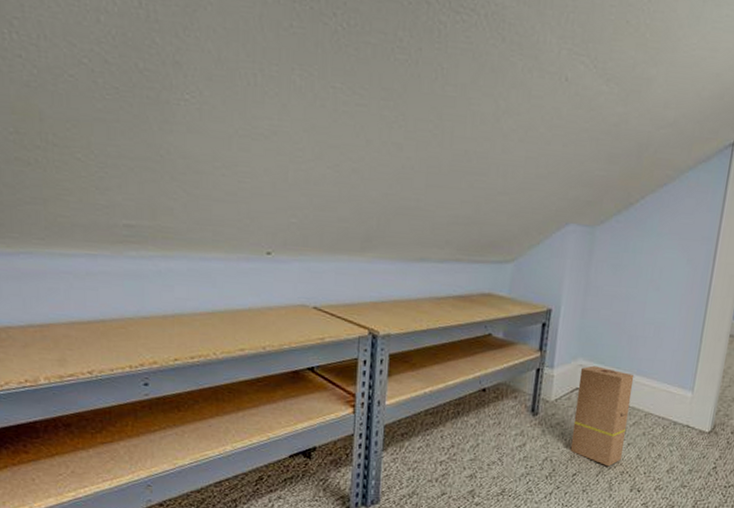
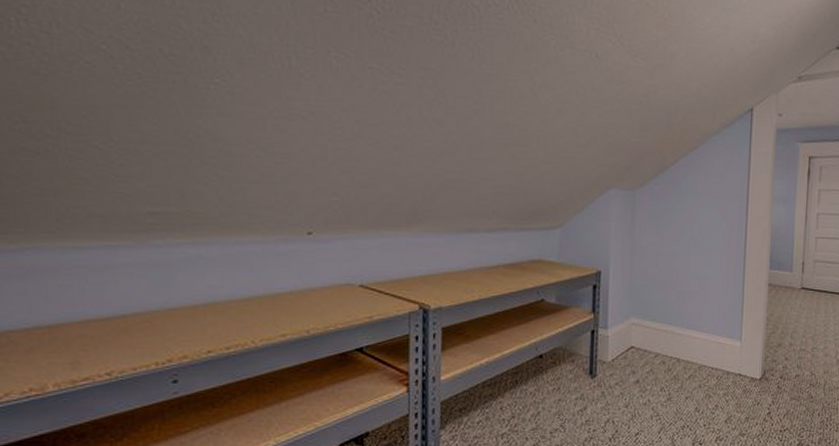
cardboard box: present [570,365,635,467] -> none [631,323,685,423]

